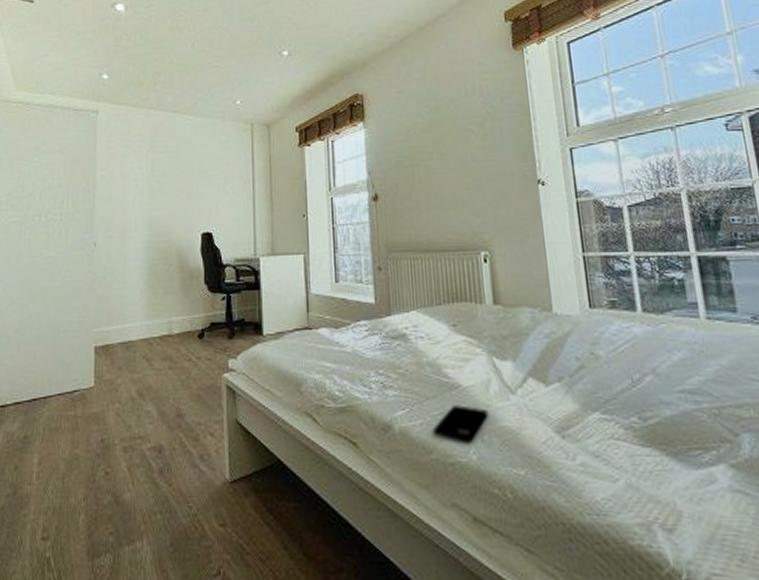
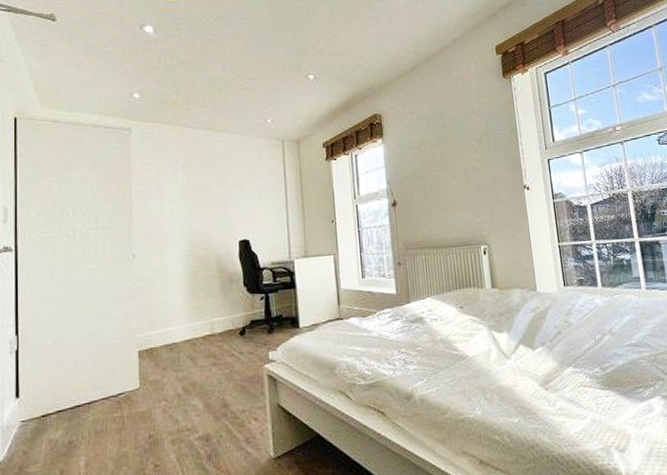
smartphone: present [432,405,489,441] -> none [445,372,490,401]

